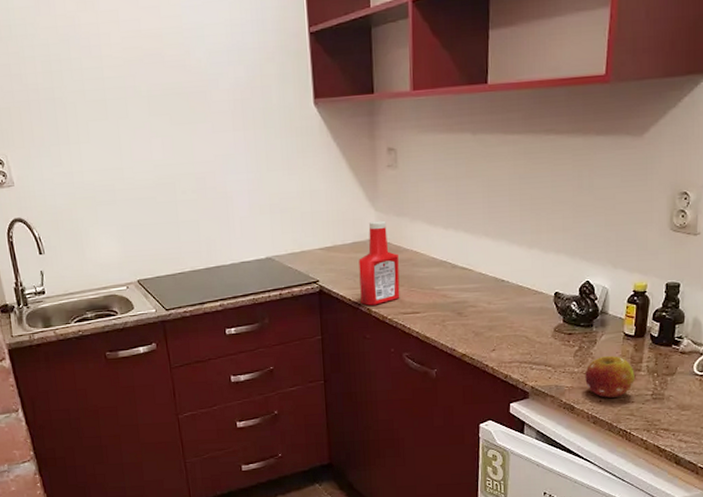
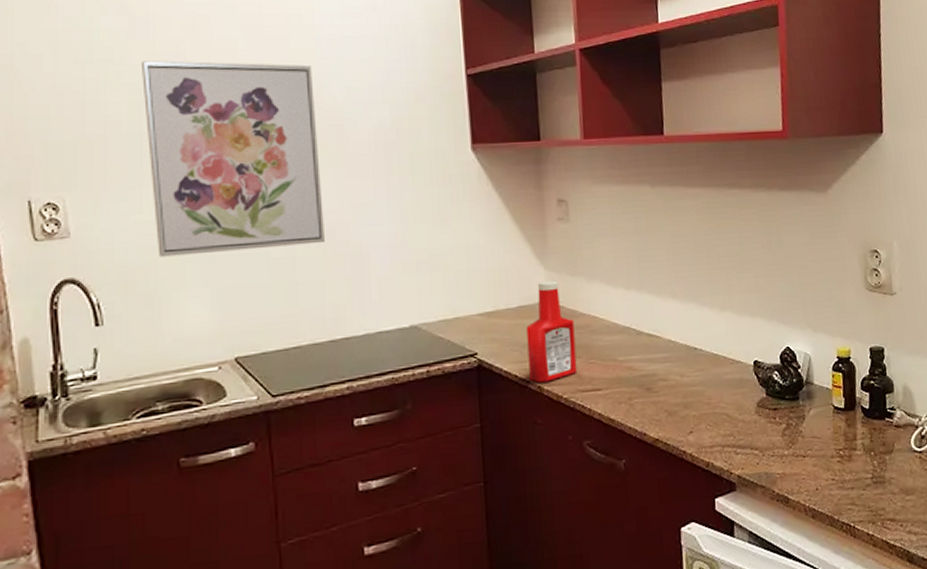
wall art: none [47,31,198,201] -> present [140,60,325,257]
fruit: present [585,356,634,398] -> none [796,433,851,485]

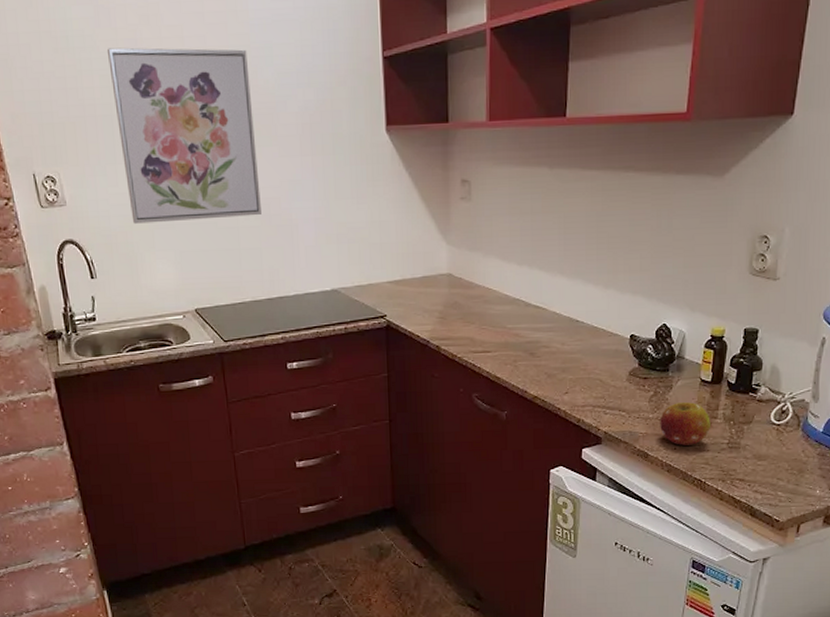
ketchup bottle: present [526,280,578,383] -> none [428,254,471,343]
fruit: none [796,433,851,485] -> present [660,402,710,446]

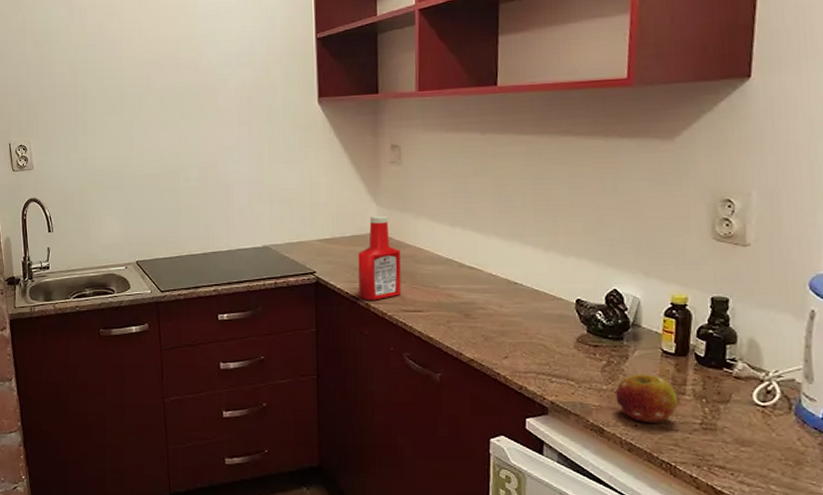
wall art: present [106,47,261,224] -> none [77,37,200,185]
ketchup bottle: none [428,254,471,343] -> present [358,215,401,300]

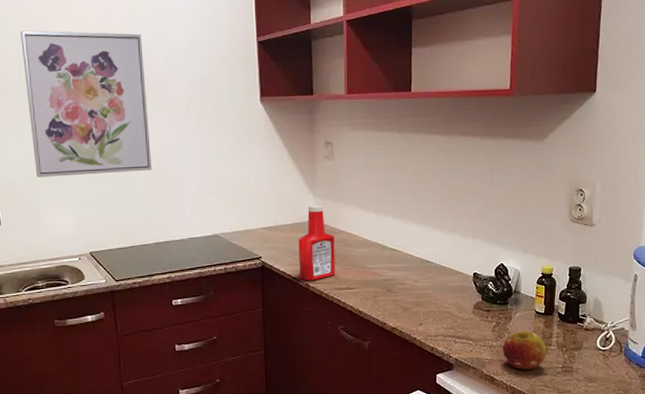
wall art: none [77,37,200,185] -> present [20,30,152,178]

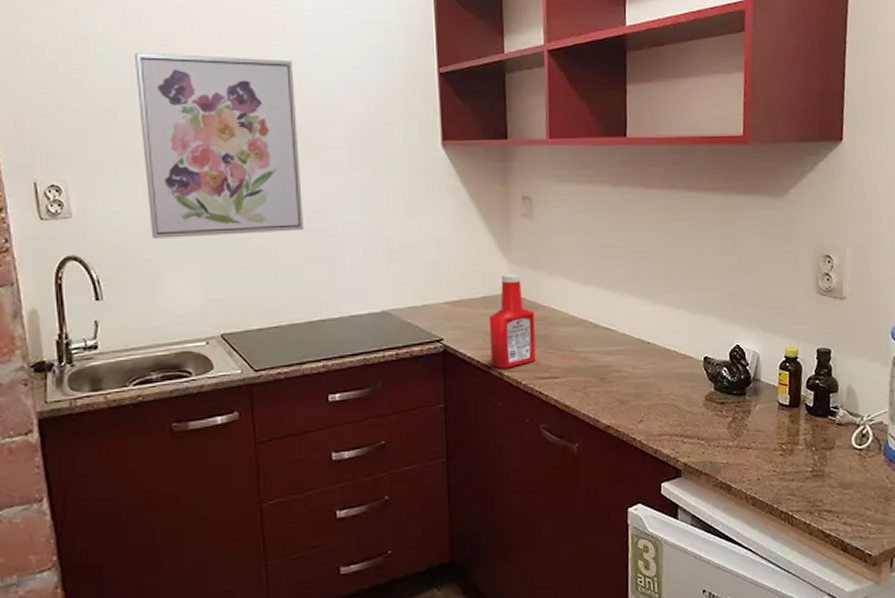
fruit: present [503,331,546,370] -> none [740,428,793,476]

